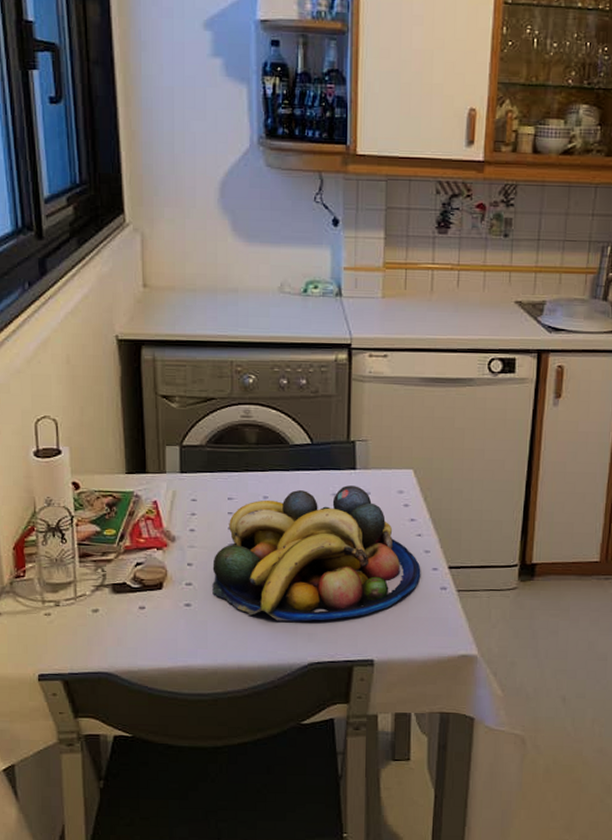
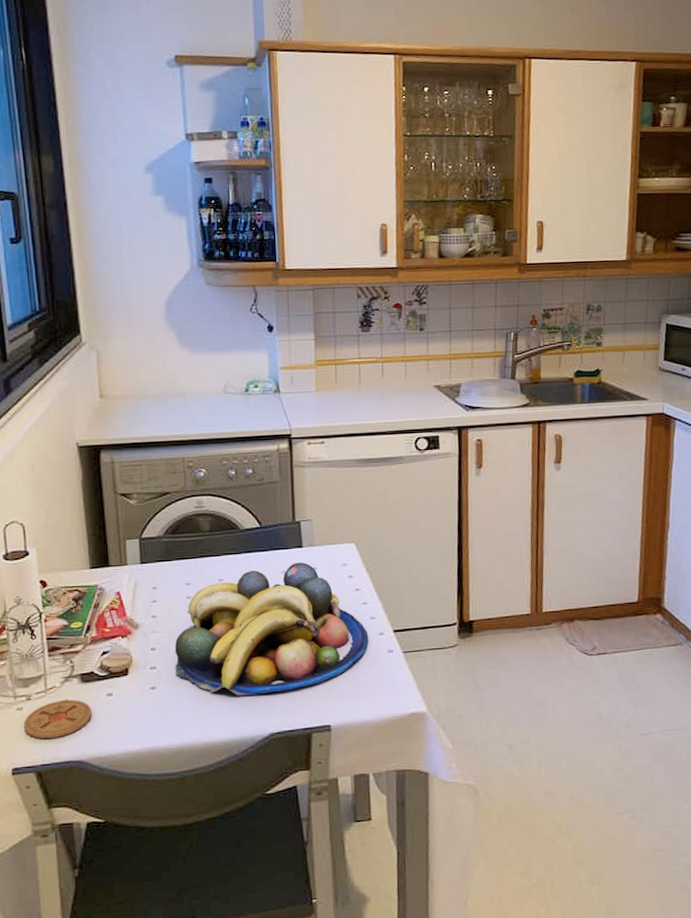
coaster: none [51,609,123,647] -> present [23,699,93,739]

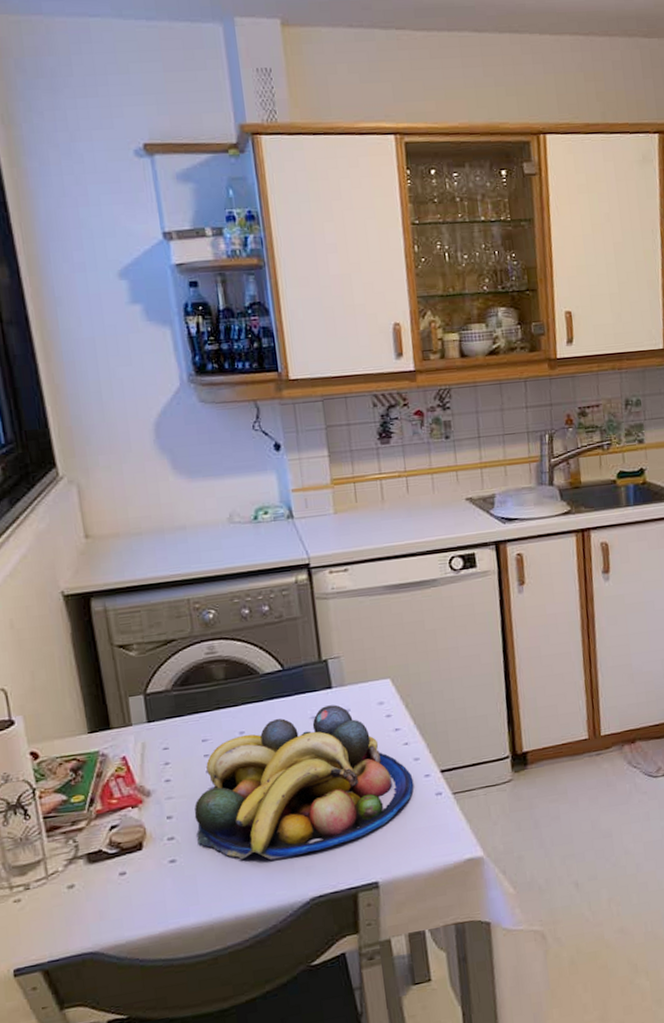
coaster: present [23,699,93,739] -> none [23,883,104,932]

